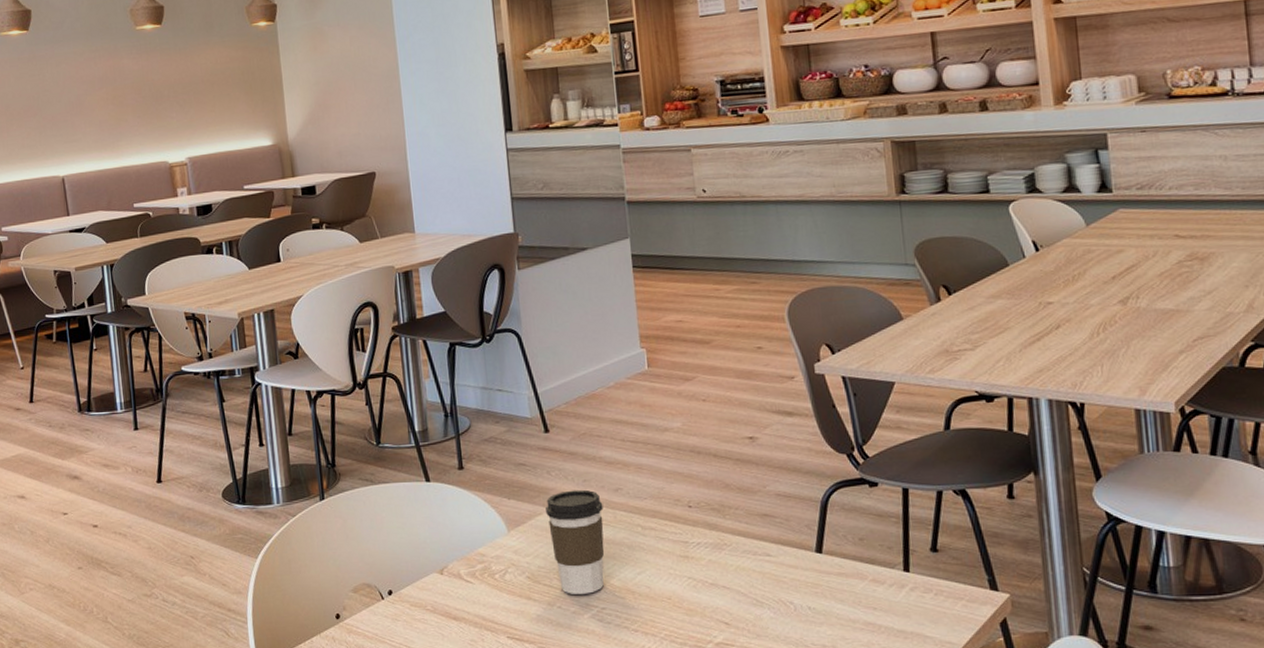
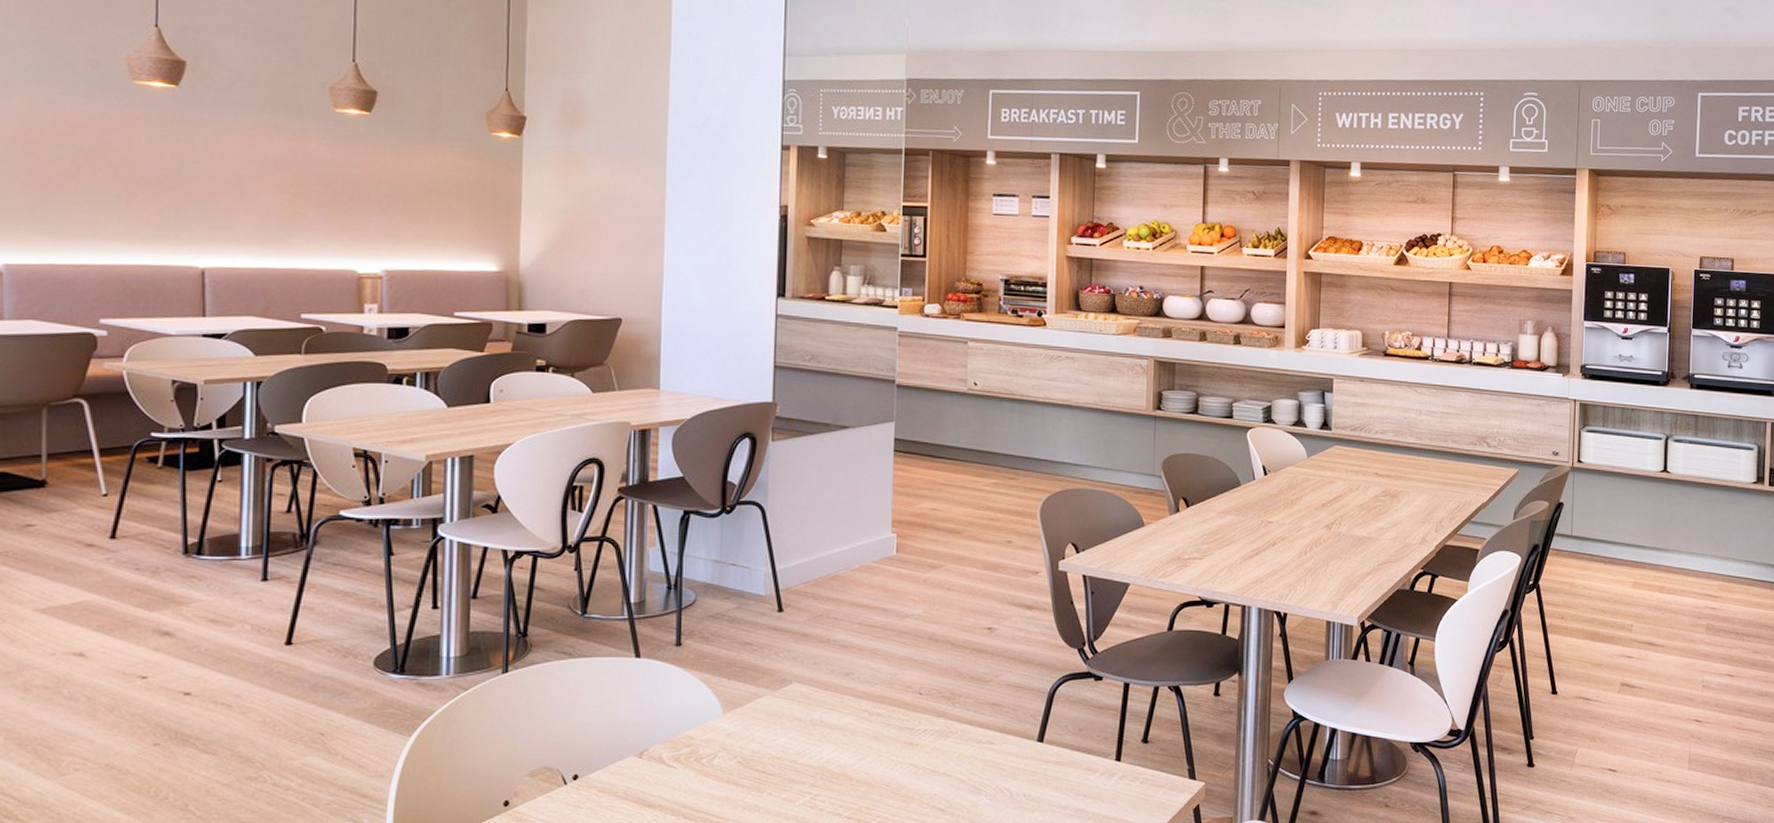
coffee cup: present [546,489,605,595] -> none [768,672,831,782]

